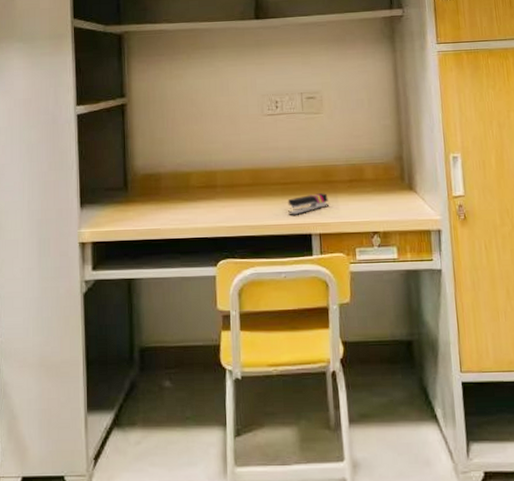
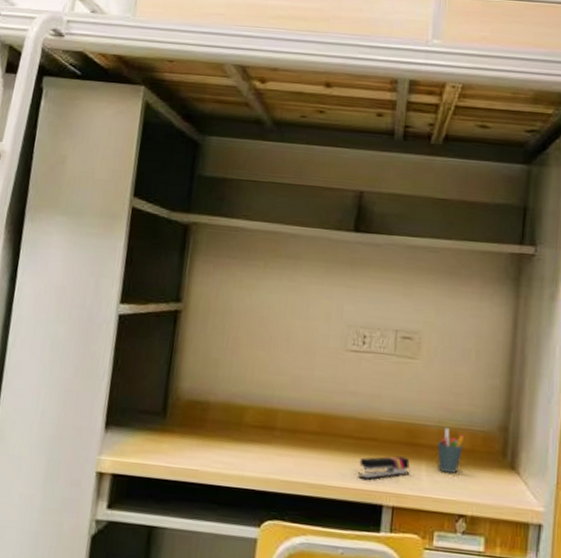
pen holder: none [348,165,369,200] -> present [437,428,465,473]

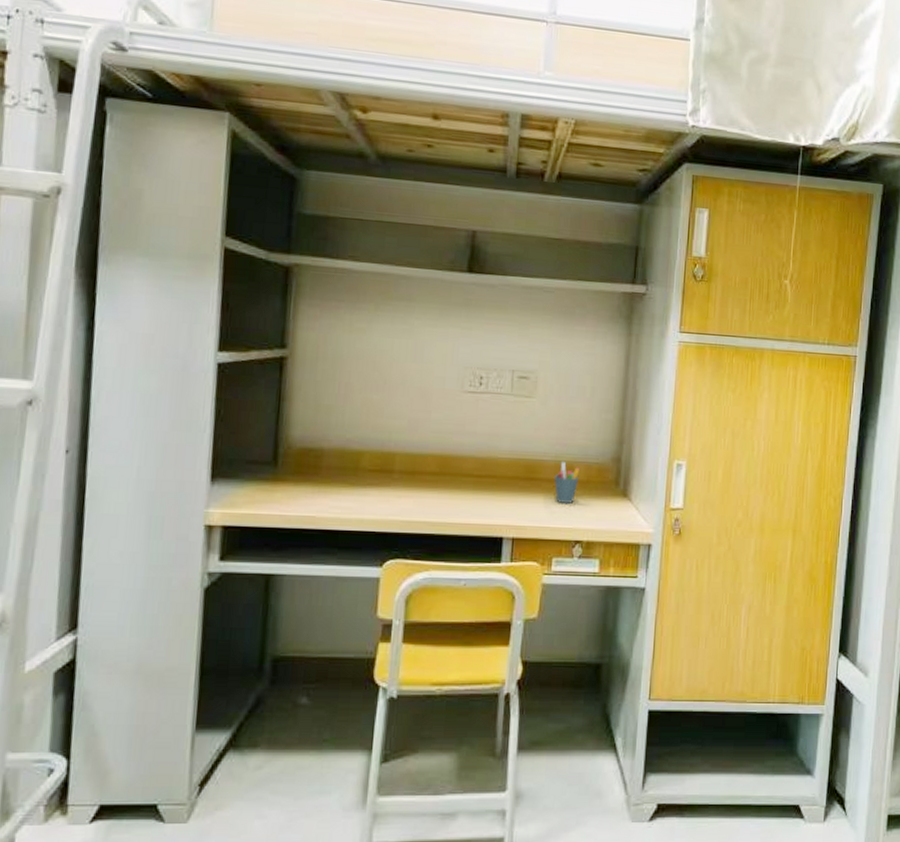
stapler: present [358,456,410,480] -> none [478,491,528,514]

